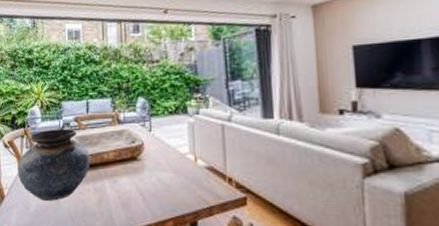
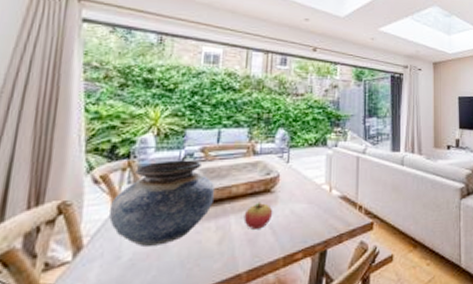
fruit: none [116,169,142,194] -> present [243,202,273,229]

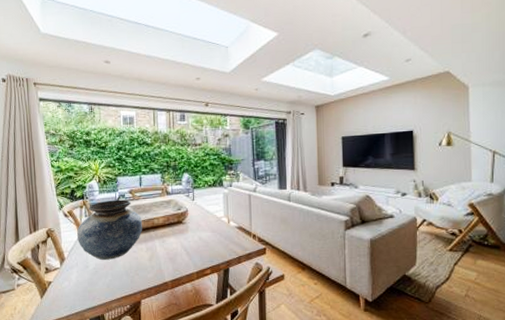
fruit: present [243,202,273,229] -> none [165,230,186,251]

